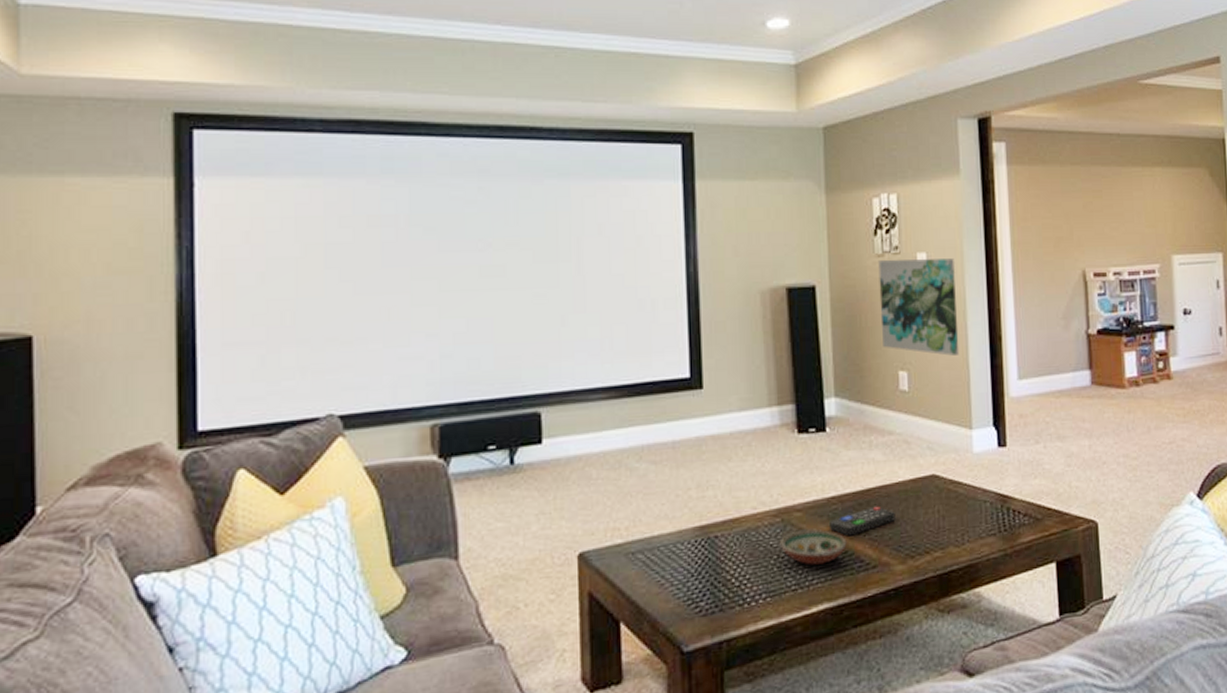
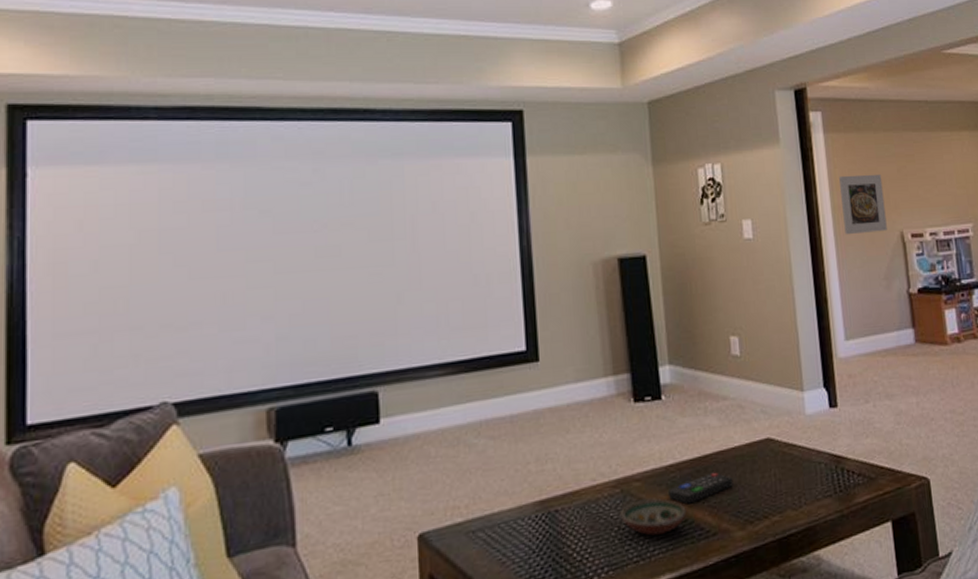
wall art: present [878,258,960,356] -> none [706,224,788,320]
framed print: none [1021,209,1069,272] -> present [839,174,887,235]

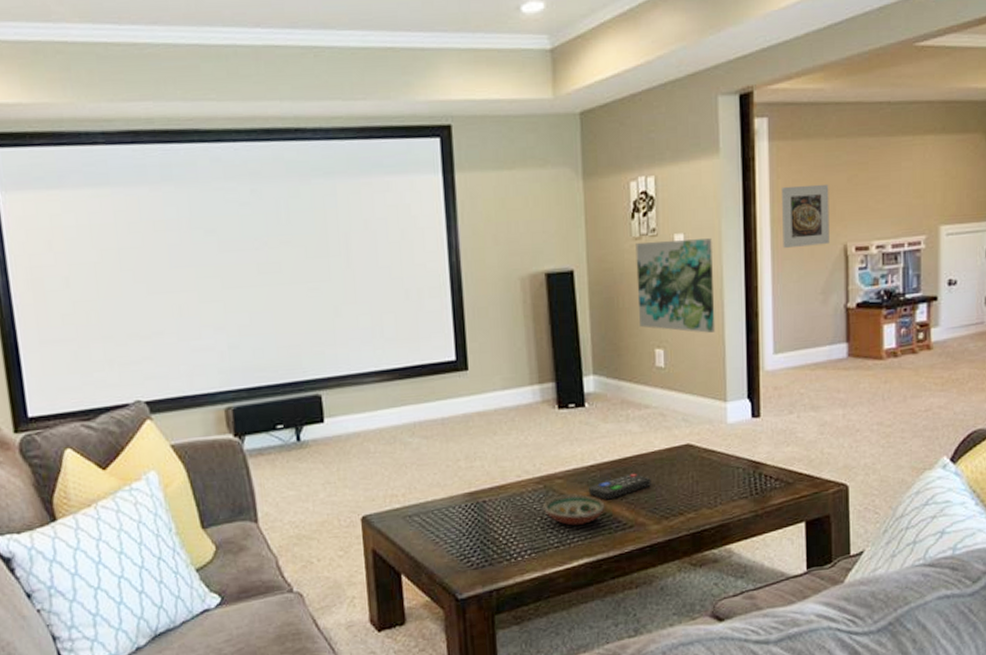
wall art: none [706,224,788,320] -> present [635,238,716,333]

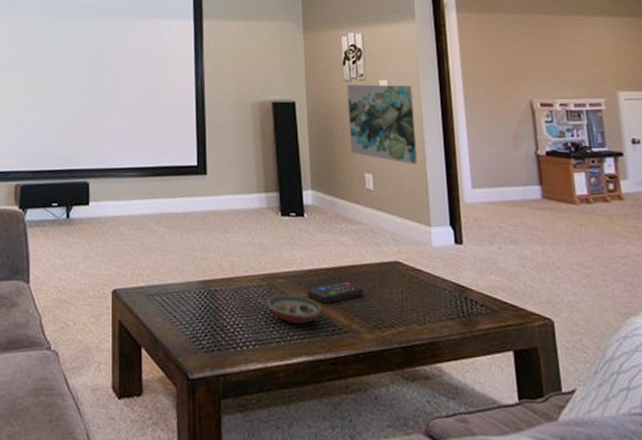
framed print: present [782,183,830,249] -> none [470,49,517,100]

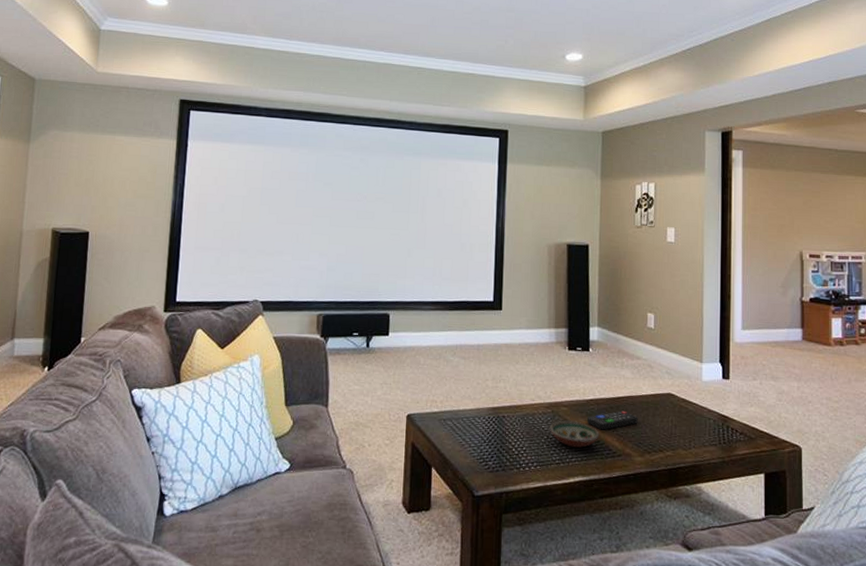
wall art: present [347,85,418,164] -> none [636,231,696,306]

